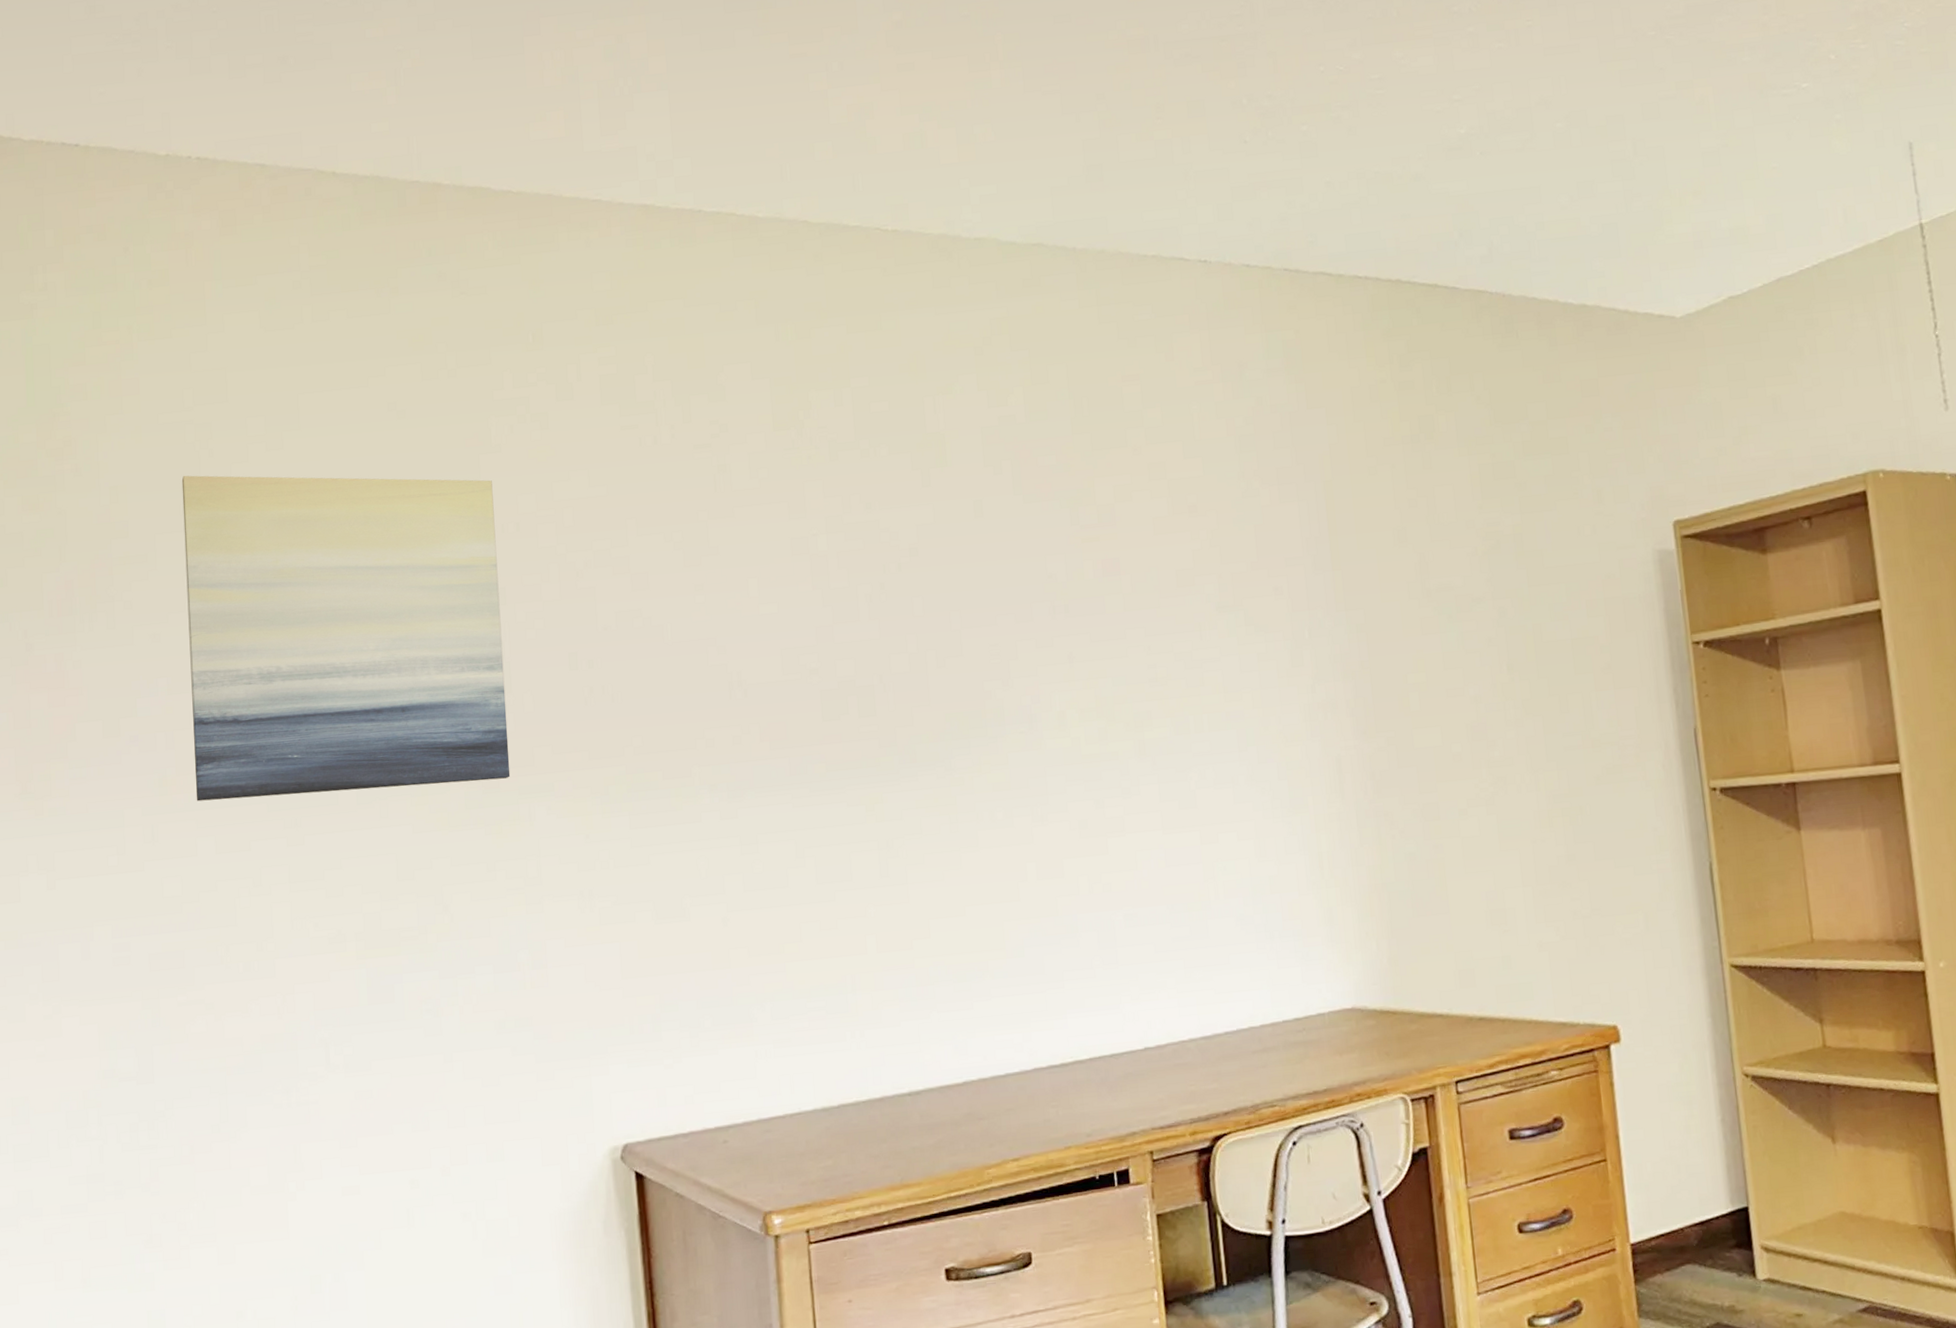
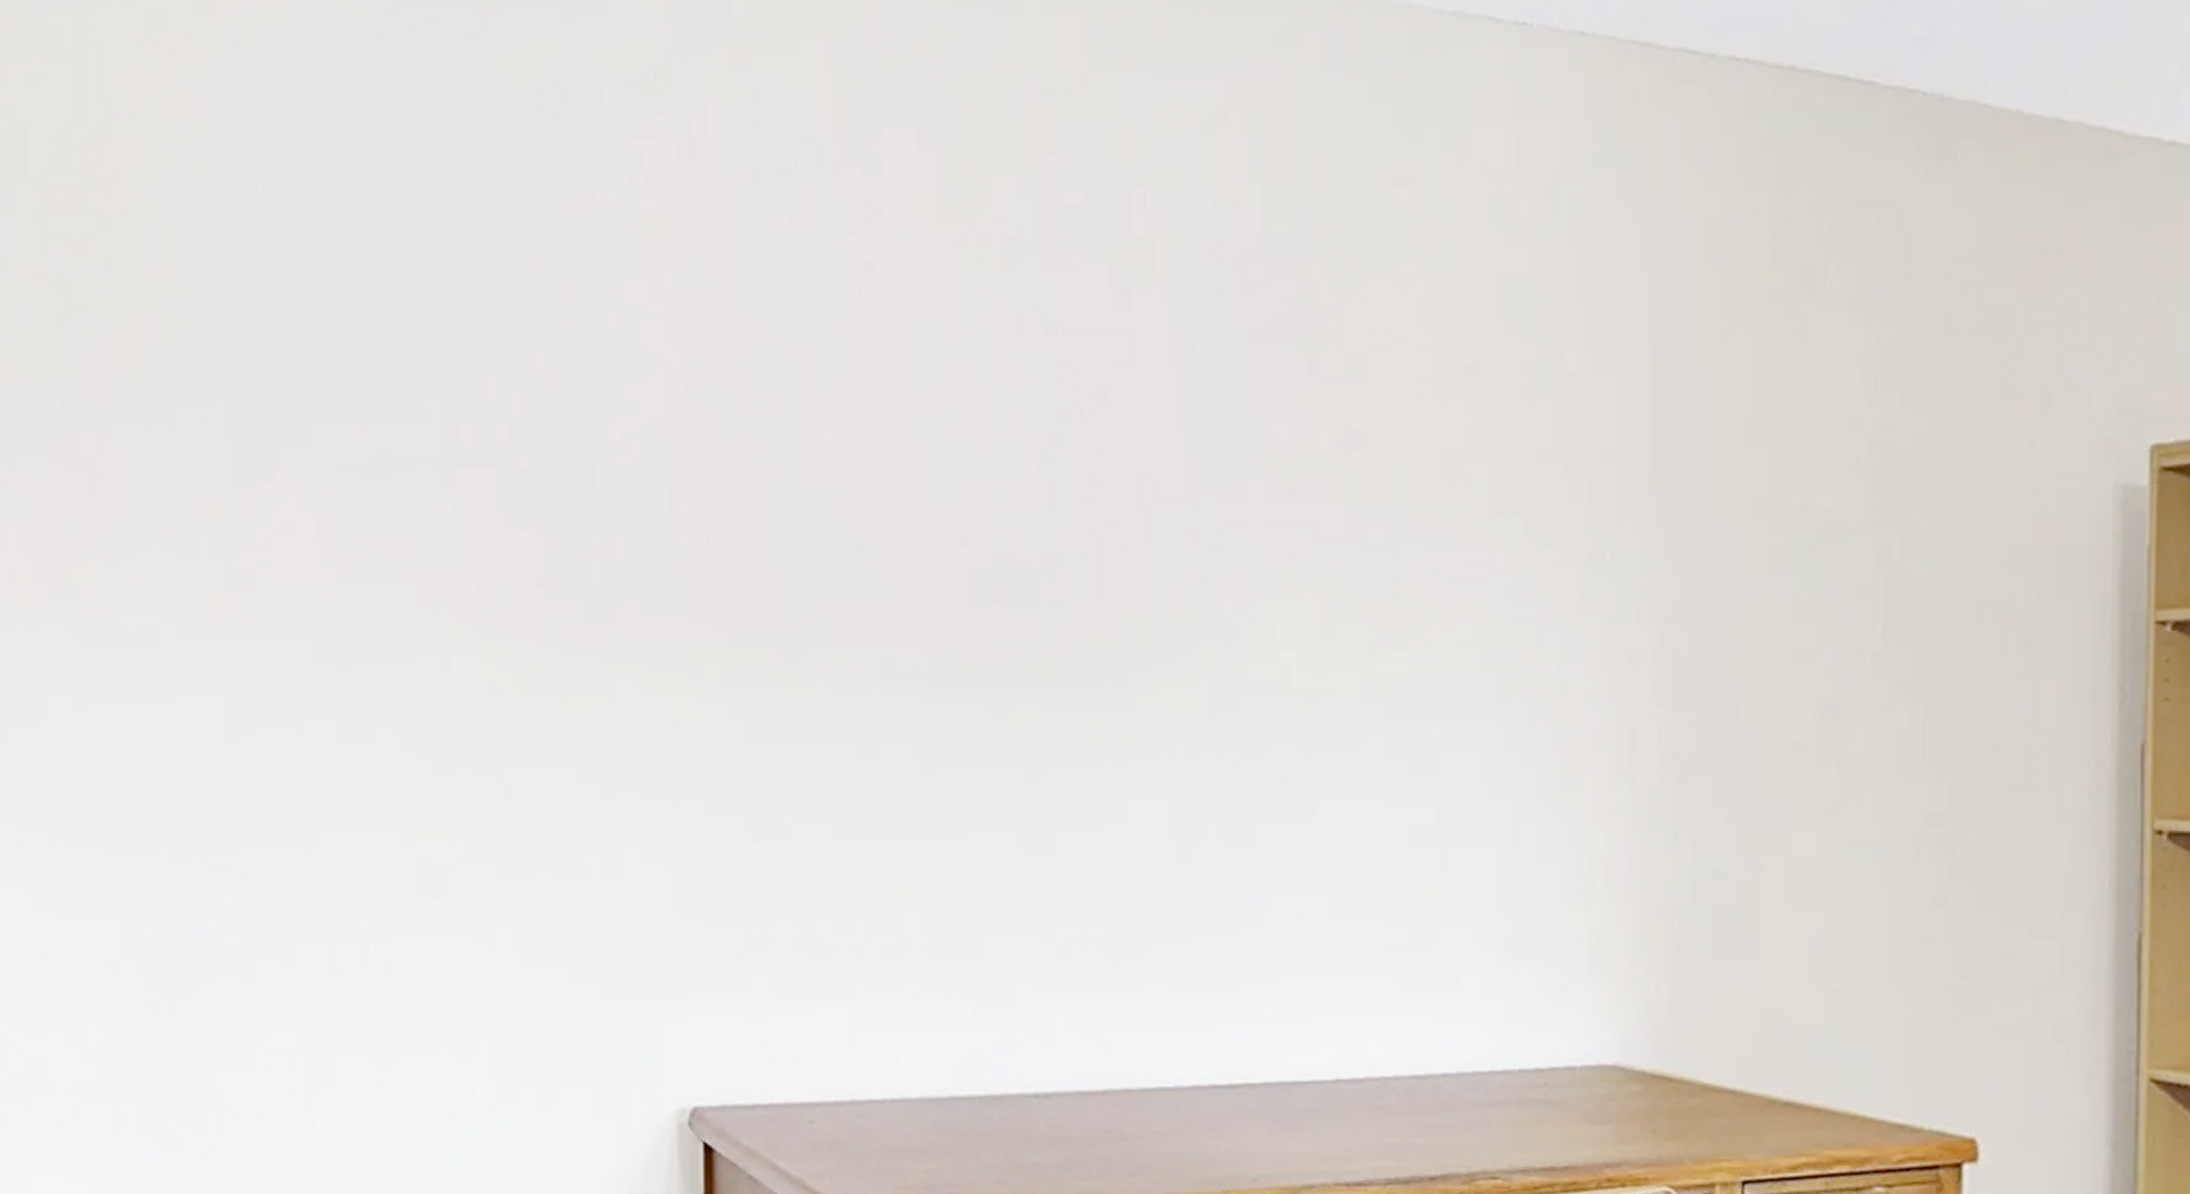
wall art: present [181,475,511,802] -> none [238,223,594,639]

